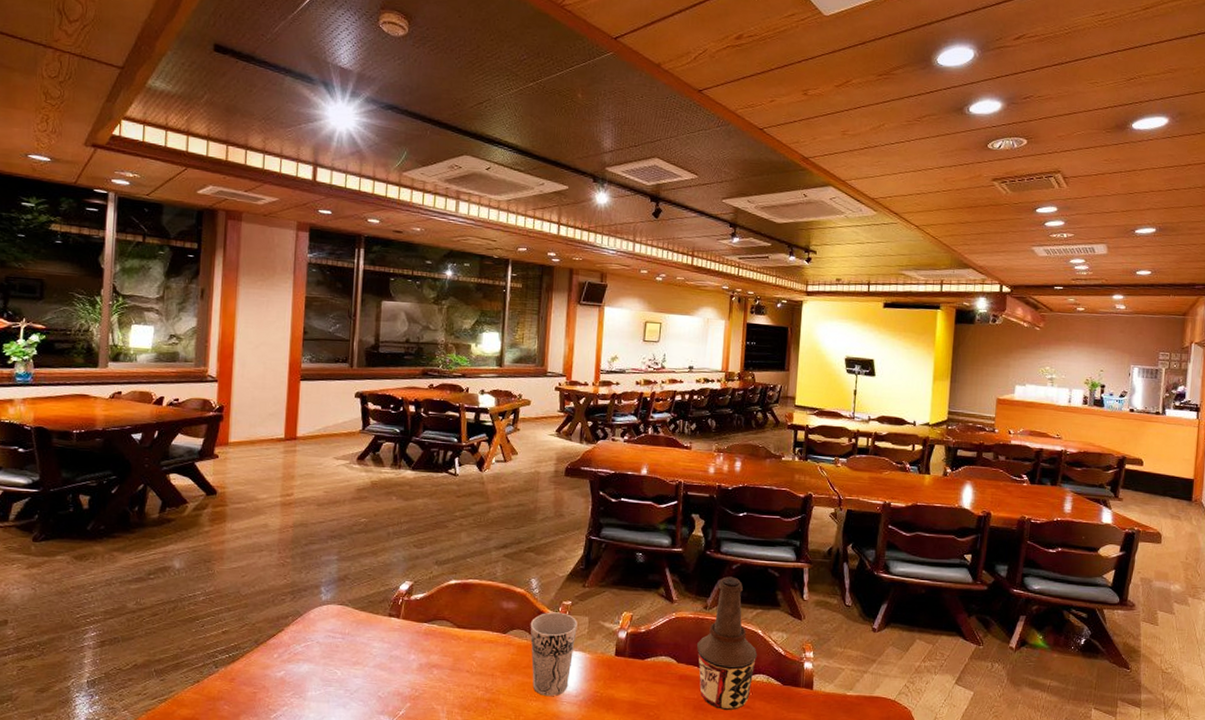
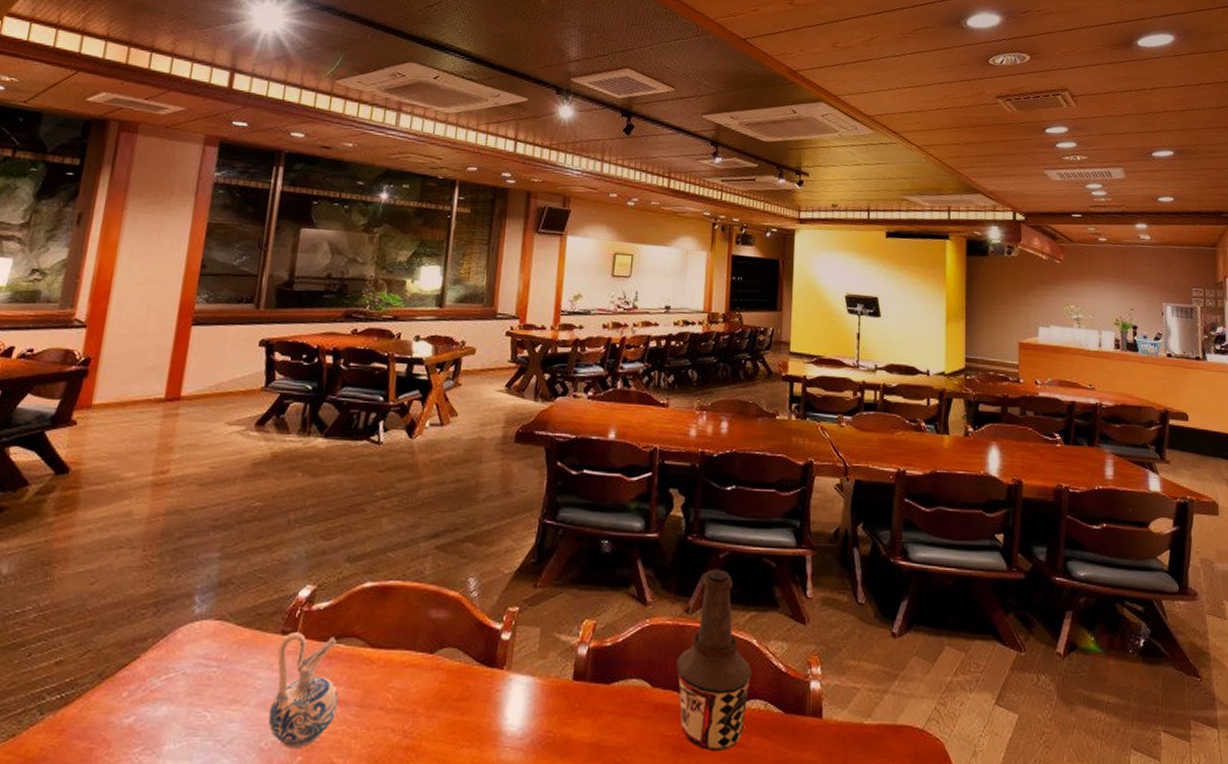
ceramic pitcher: none [383,615,435,698] -> present [268,633,339,749]
cup: present [530,612,578,697] -> none [465,622,526,741]

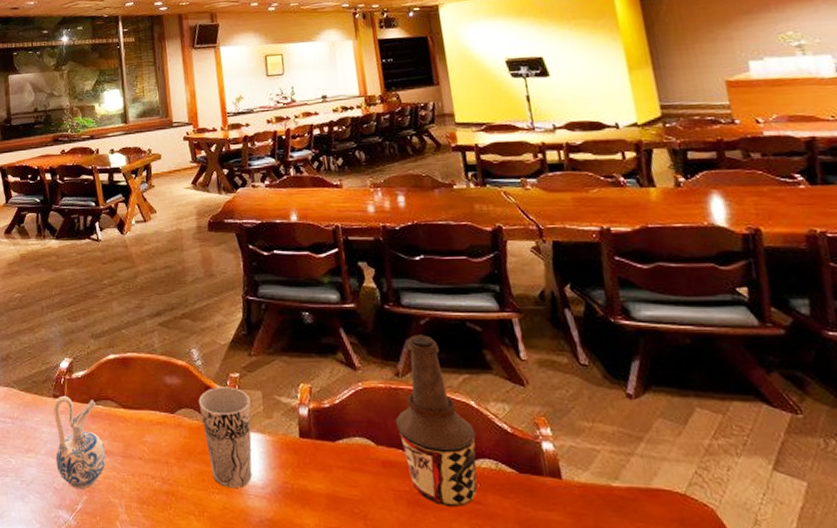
cup: none [465,622,526,741] -> present [198,386,252,489]

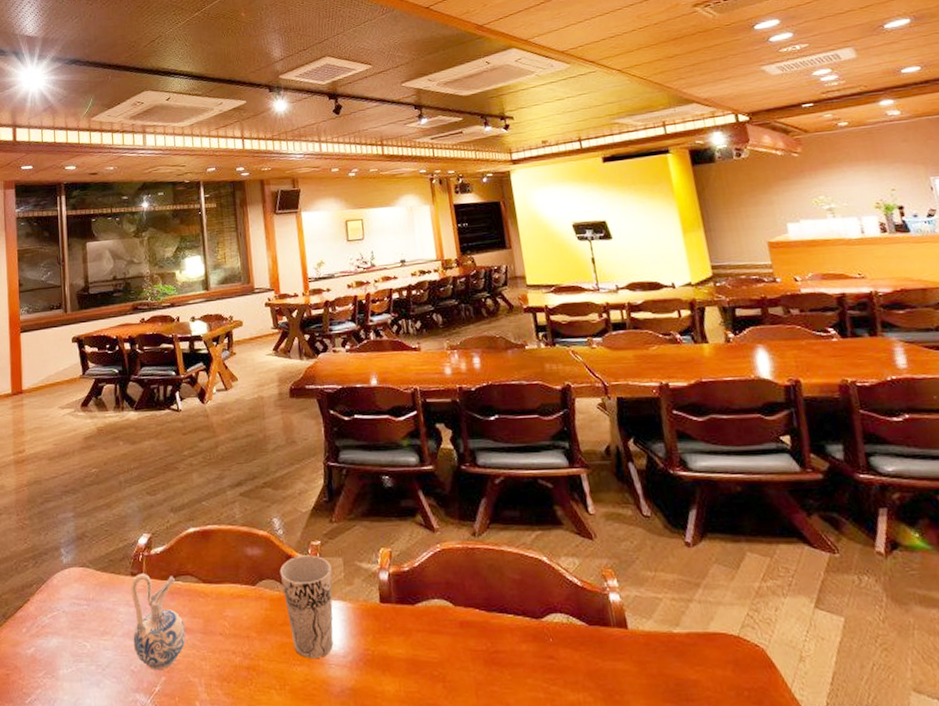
bottle: present [396,335,477,508] -> none [473,493,550,664]

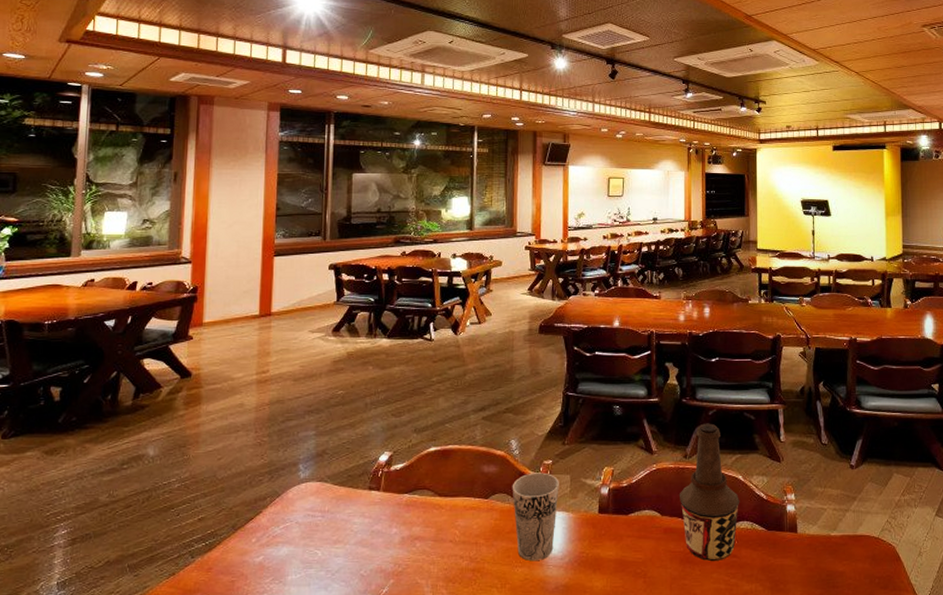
ceramic pitcher: present [131,574,186,671] -> none [365,488,417,575]
bottle: none [473,493,550,664] -> present [680,423,740,562]

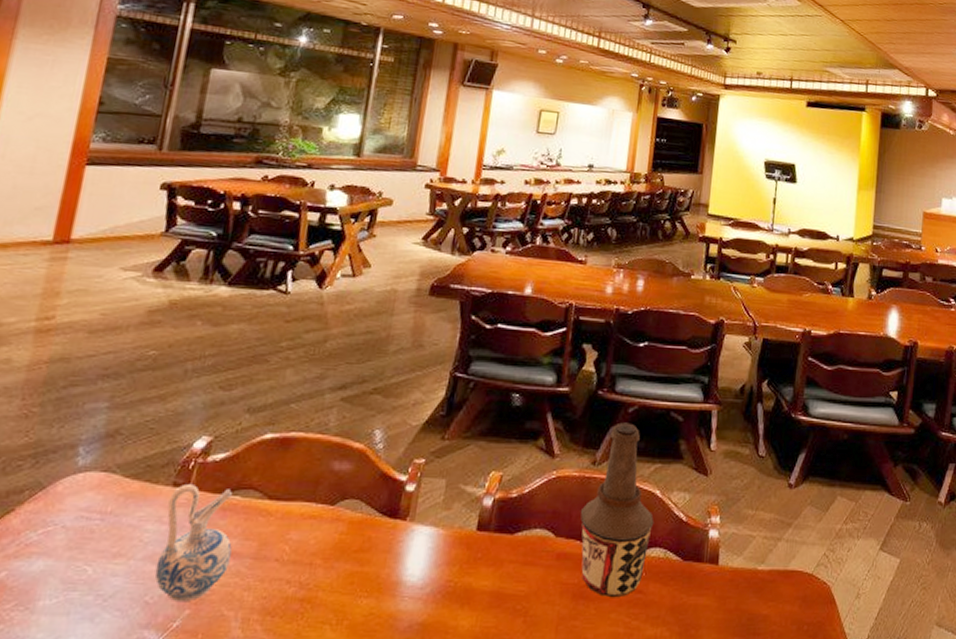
ceramic pitcher: none [365,488,417,575] -> present [154,485,232,602]
cup: present [512,472,559,562] -> none [364,474,431,591]

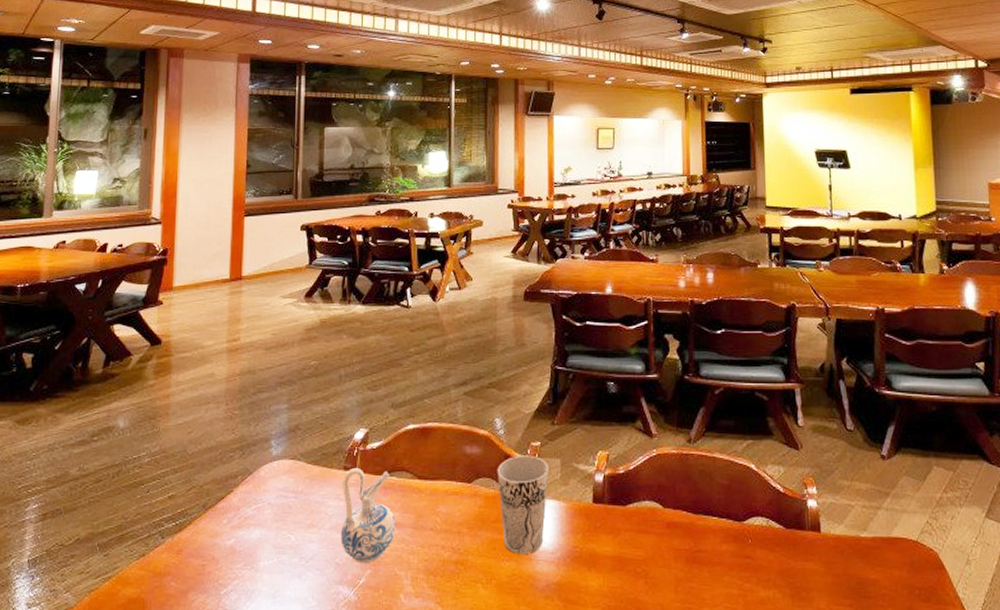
cup: none [364,474,431,591] -> present [497,455,549,555]
bottle: present [580,422,654,598] -> none [684,403,753,563]

